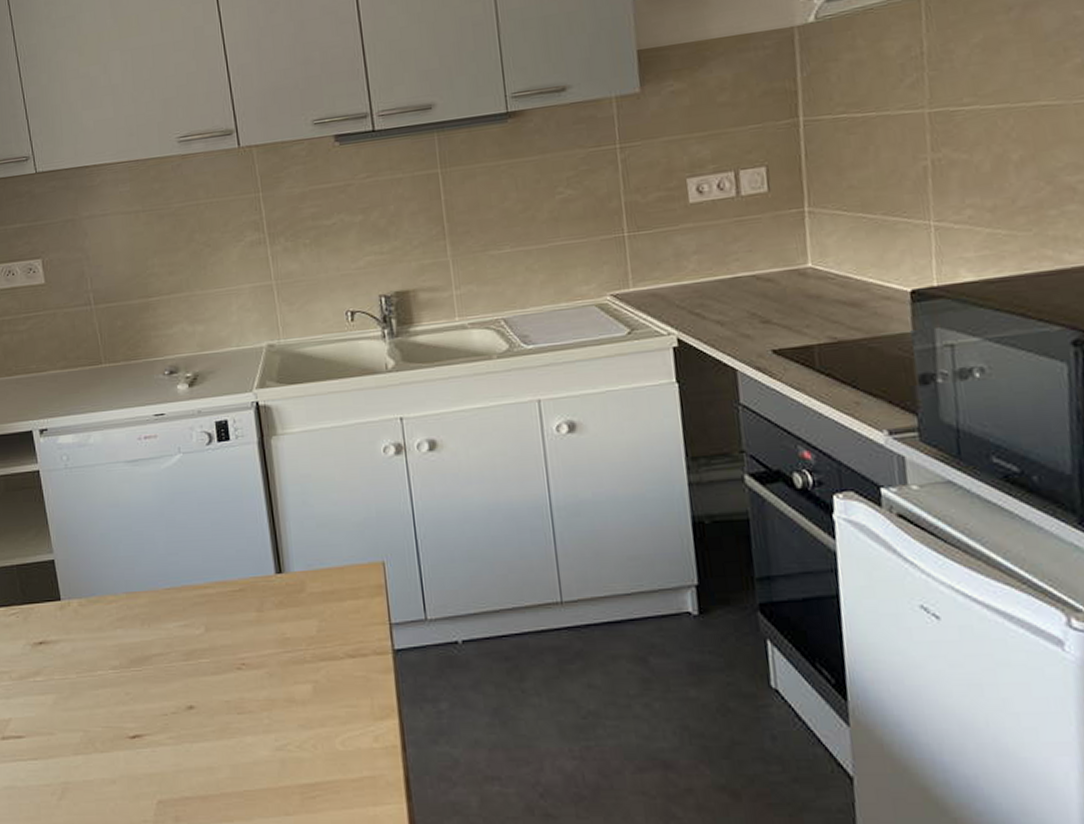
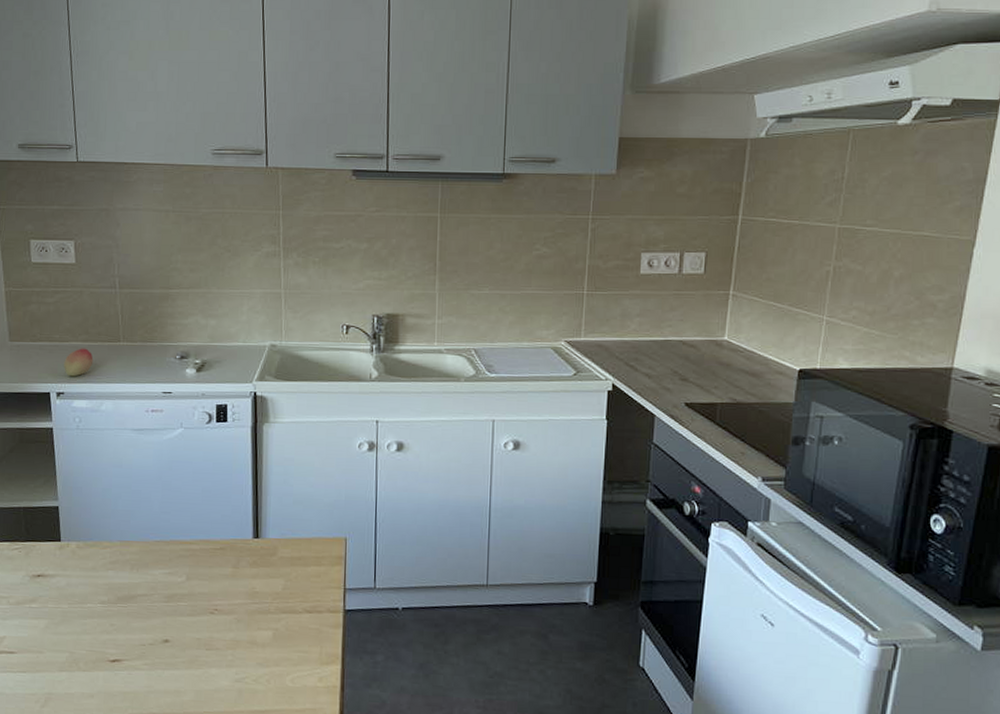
fruit: none [44,376,75,410] -> present [64,348,94,377]

